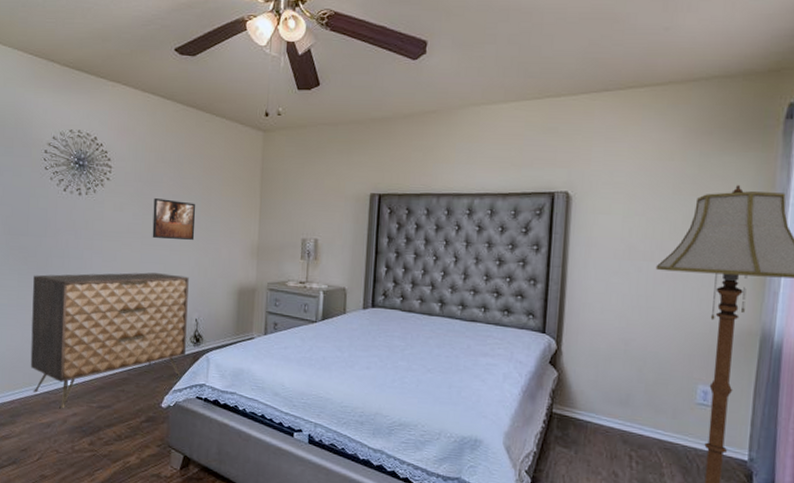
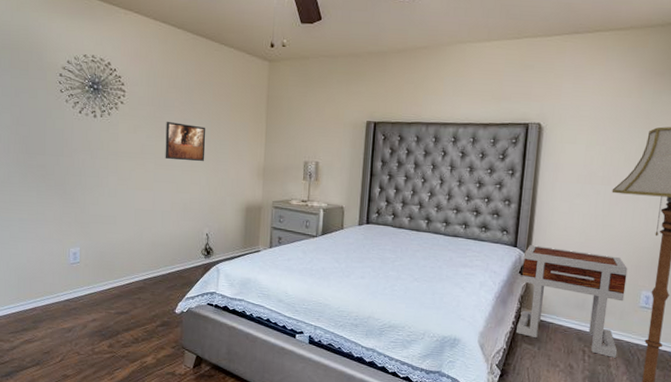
dresser: present [30,272,189,408] -> none [51,190,200,314]
side table: none [548,331,680,465] -> present [516,245,628,358]

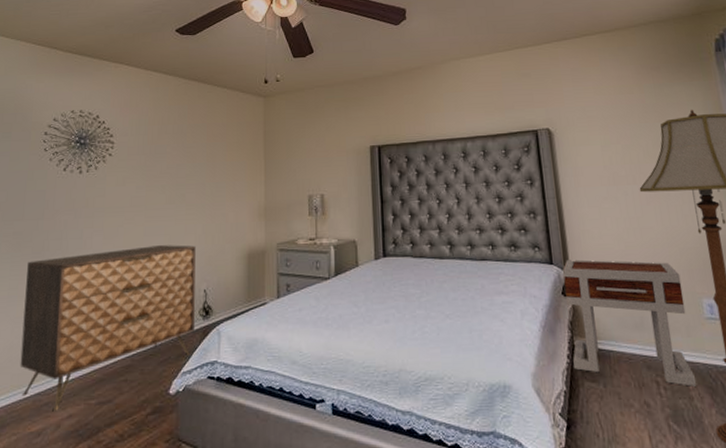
dresser: none [51,190,200,314] -> present [20,245,196,410]
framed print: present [165,122,206,161] -> none [156,169,201,210]

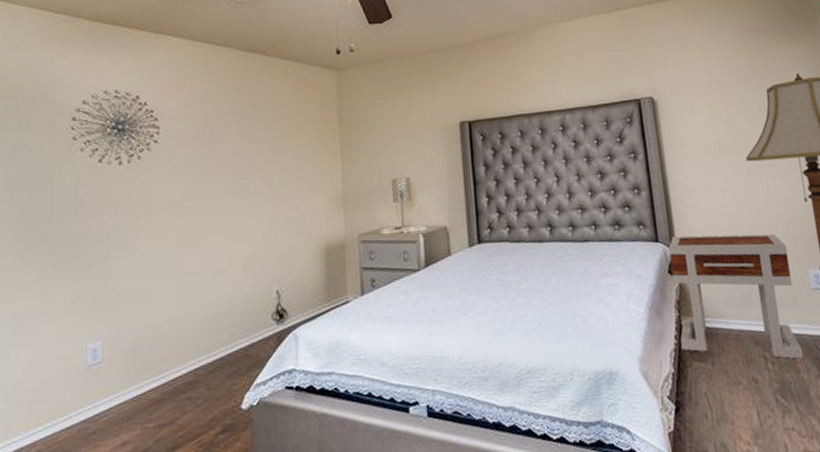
dresser: present [20,245,196,410] -> none [59,241,269,438]

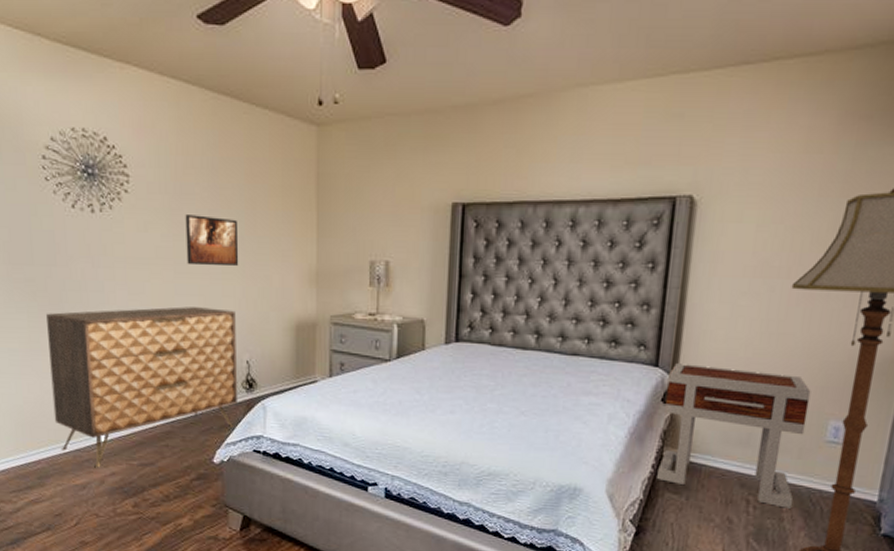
dresser: none [59,241,269,438] -> present [46,306,238,467]
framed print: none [214,155,268,203] -> present [185,215,239,266]

